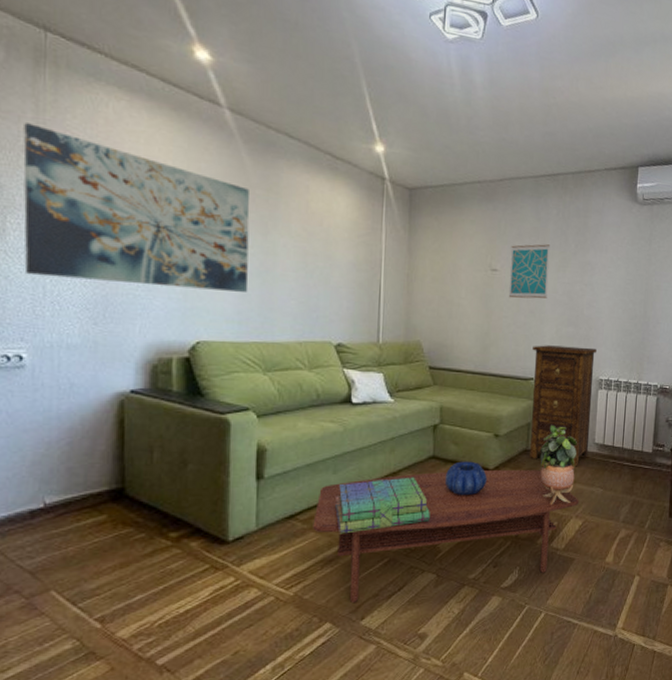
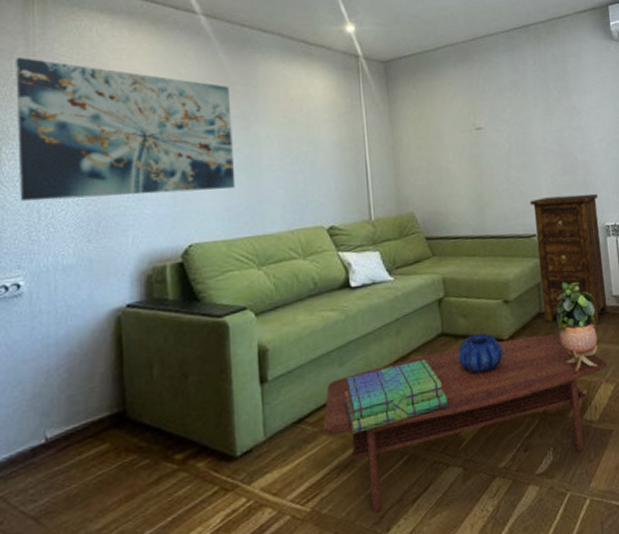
wall art: present [508,244,551,299] -> none [492,95,537,155]

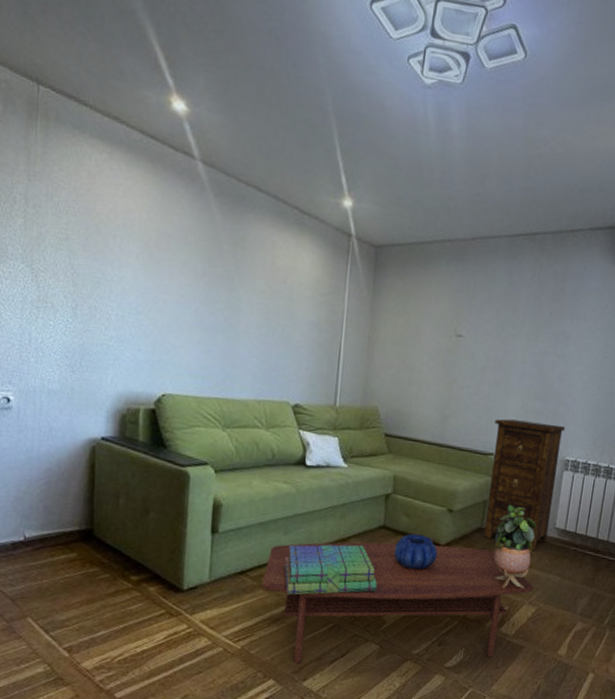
wall art: present [16,57,236,202] -> none [13,175,217,348]

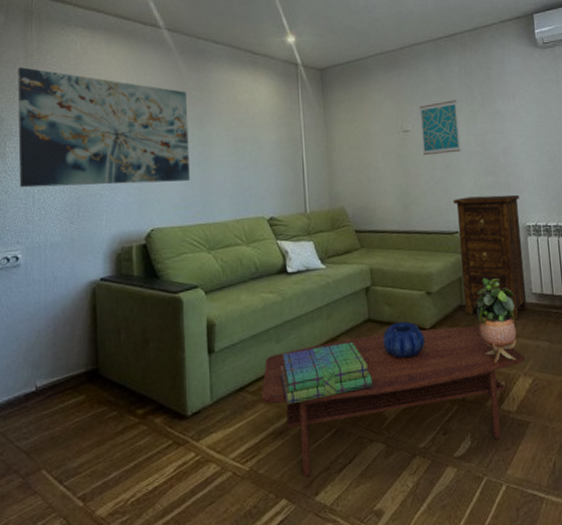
wall art: none [13,175,217,348] -> present [17,67,191,188]
wall art: none [472,310,522,370] -> present [419,100,461,156]

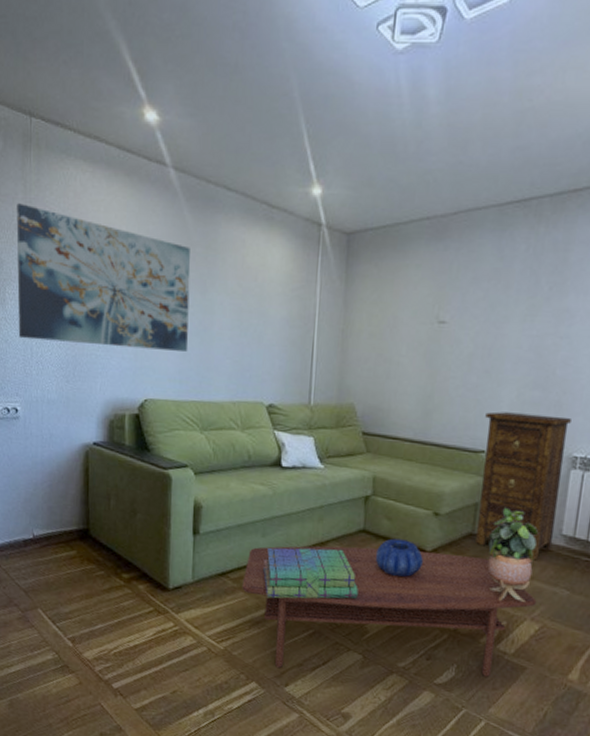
wall art: present [419,100,461,156] -> none [458,288,516,356]

